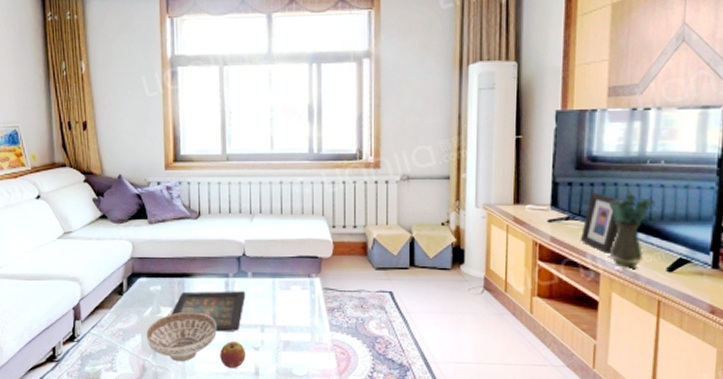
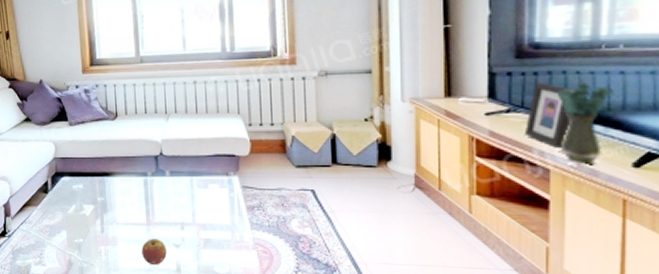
decorative bowl: present [146,311,217,362] -> none [71,209,138,258]
icon panel: present [171,291,246,332] -> none [93,189,165,229]

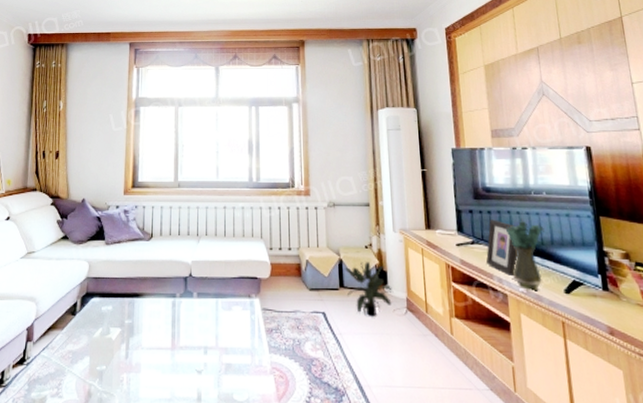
fruit: present [141,239,167,265] -> none [164,364,189,393]
potted plant: none [337,136,399,194] -> present [344,262,394,316]

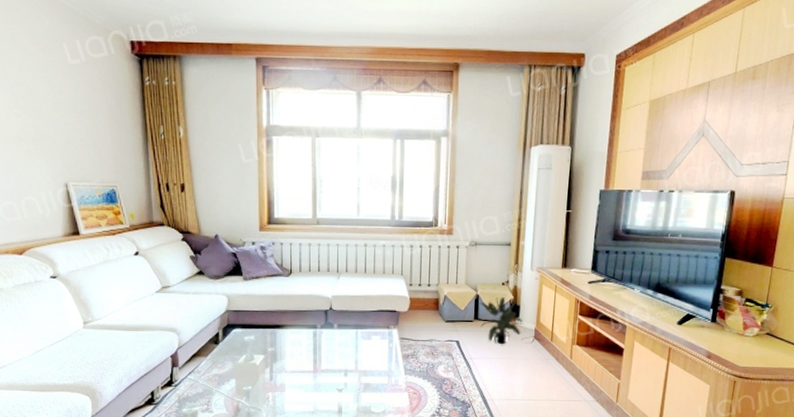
picture frame: present [486,219,520,276] -> none [613,259,650,310]
vase: present [506,218,544,291] -> none [635,259,672,323]

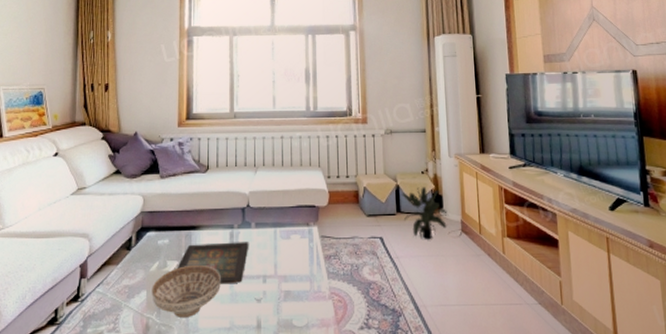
decorative bowl: none [240,358,305,403] -> present [151,264,221,319]
icon panel: none [263,340,332,376] -> present [177,242,249,285]

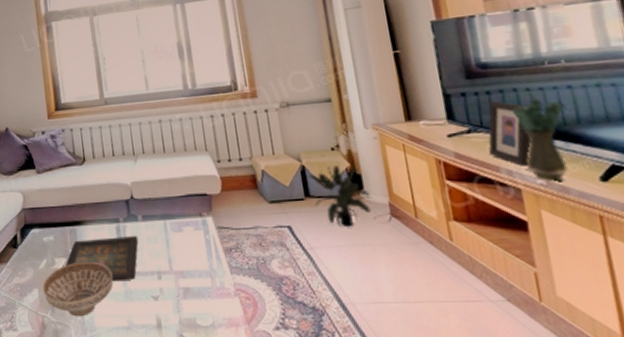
picture frame: none [537,142,569,196] -> present [488,100,532,166]
vase: none [556,141,592,210] -> present [513,96,568,183]

